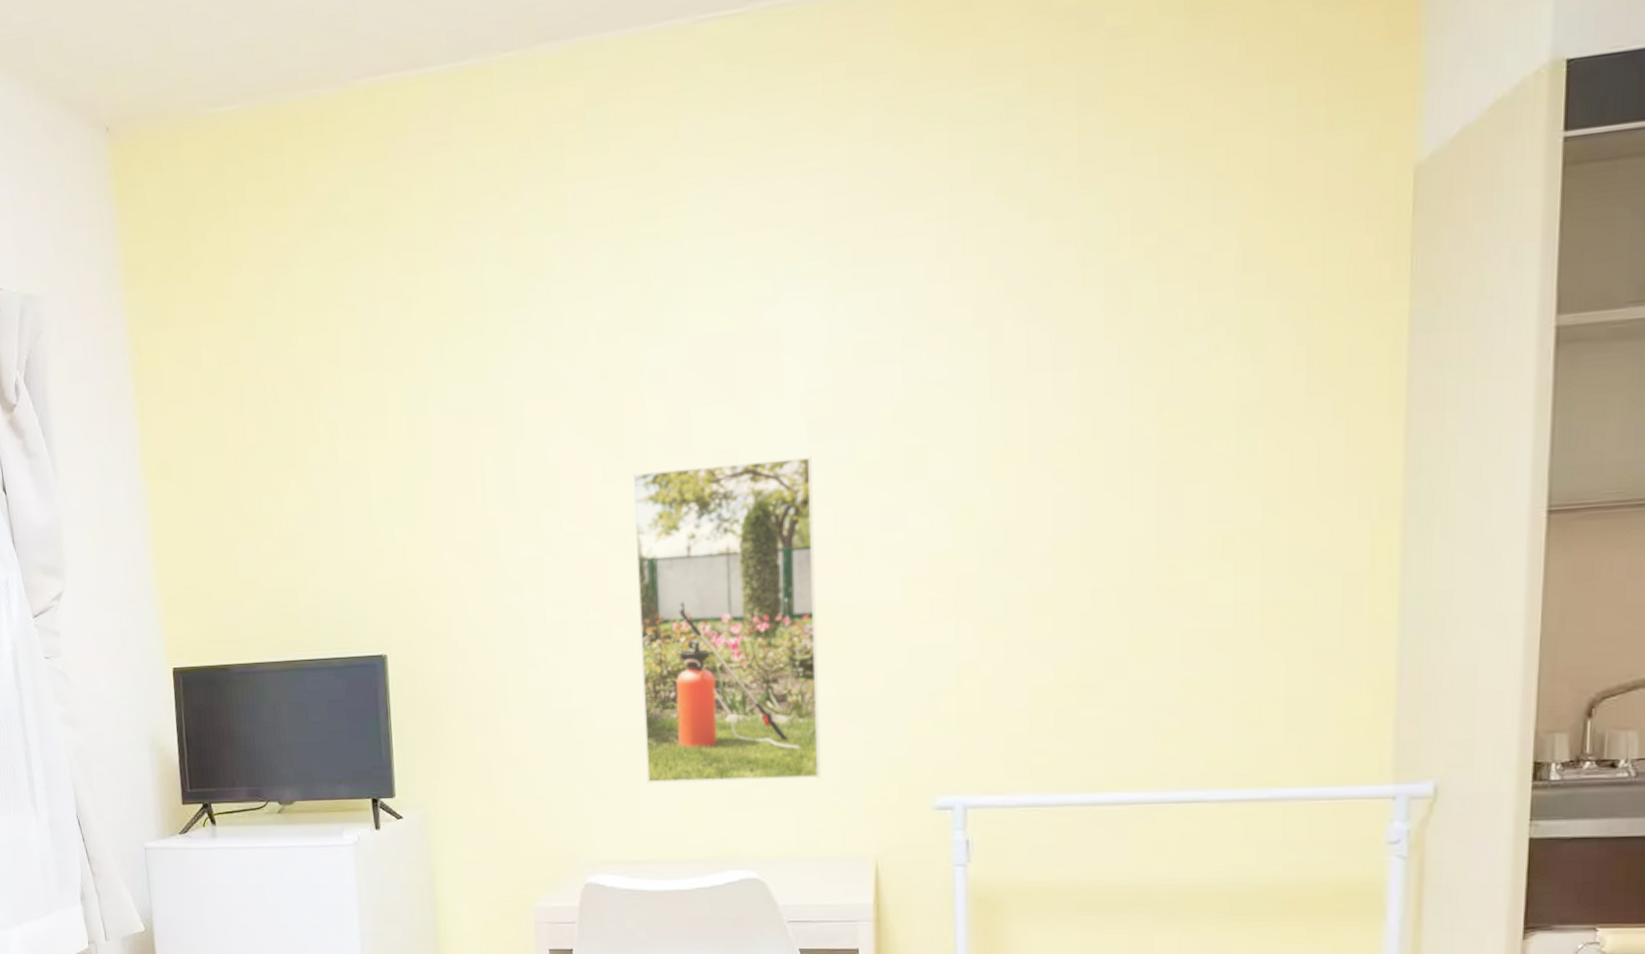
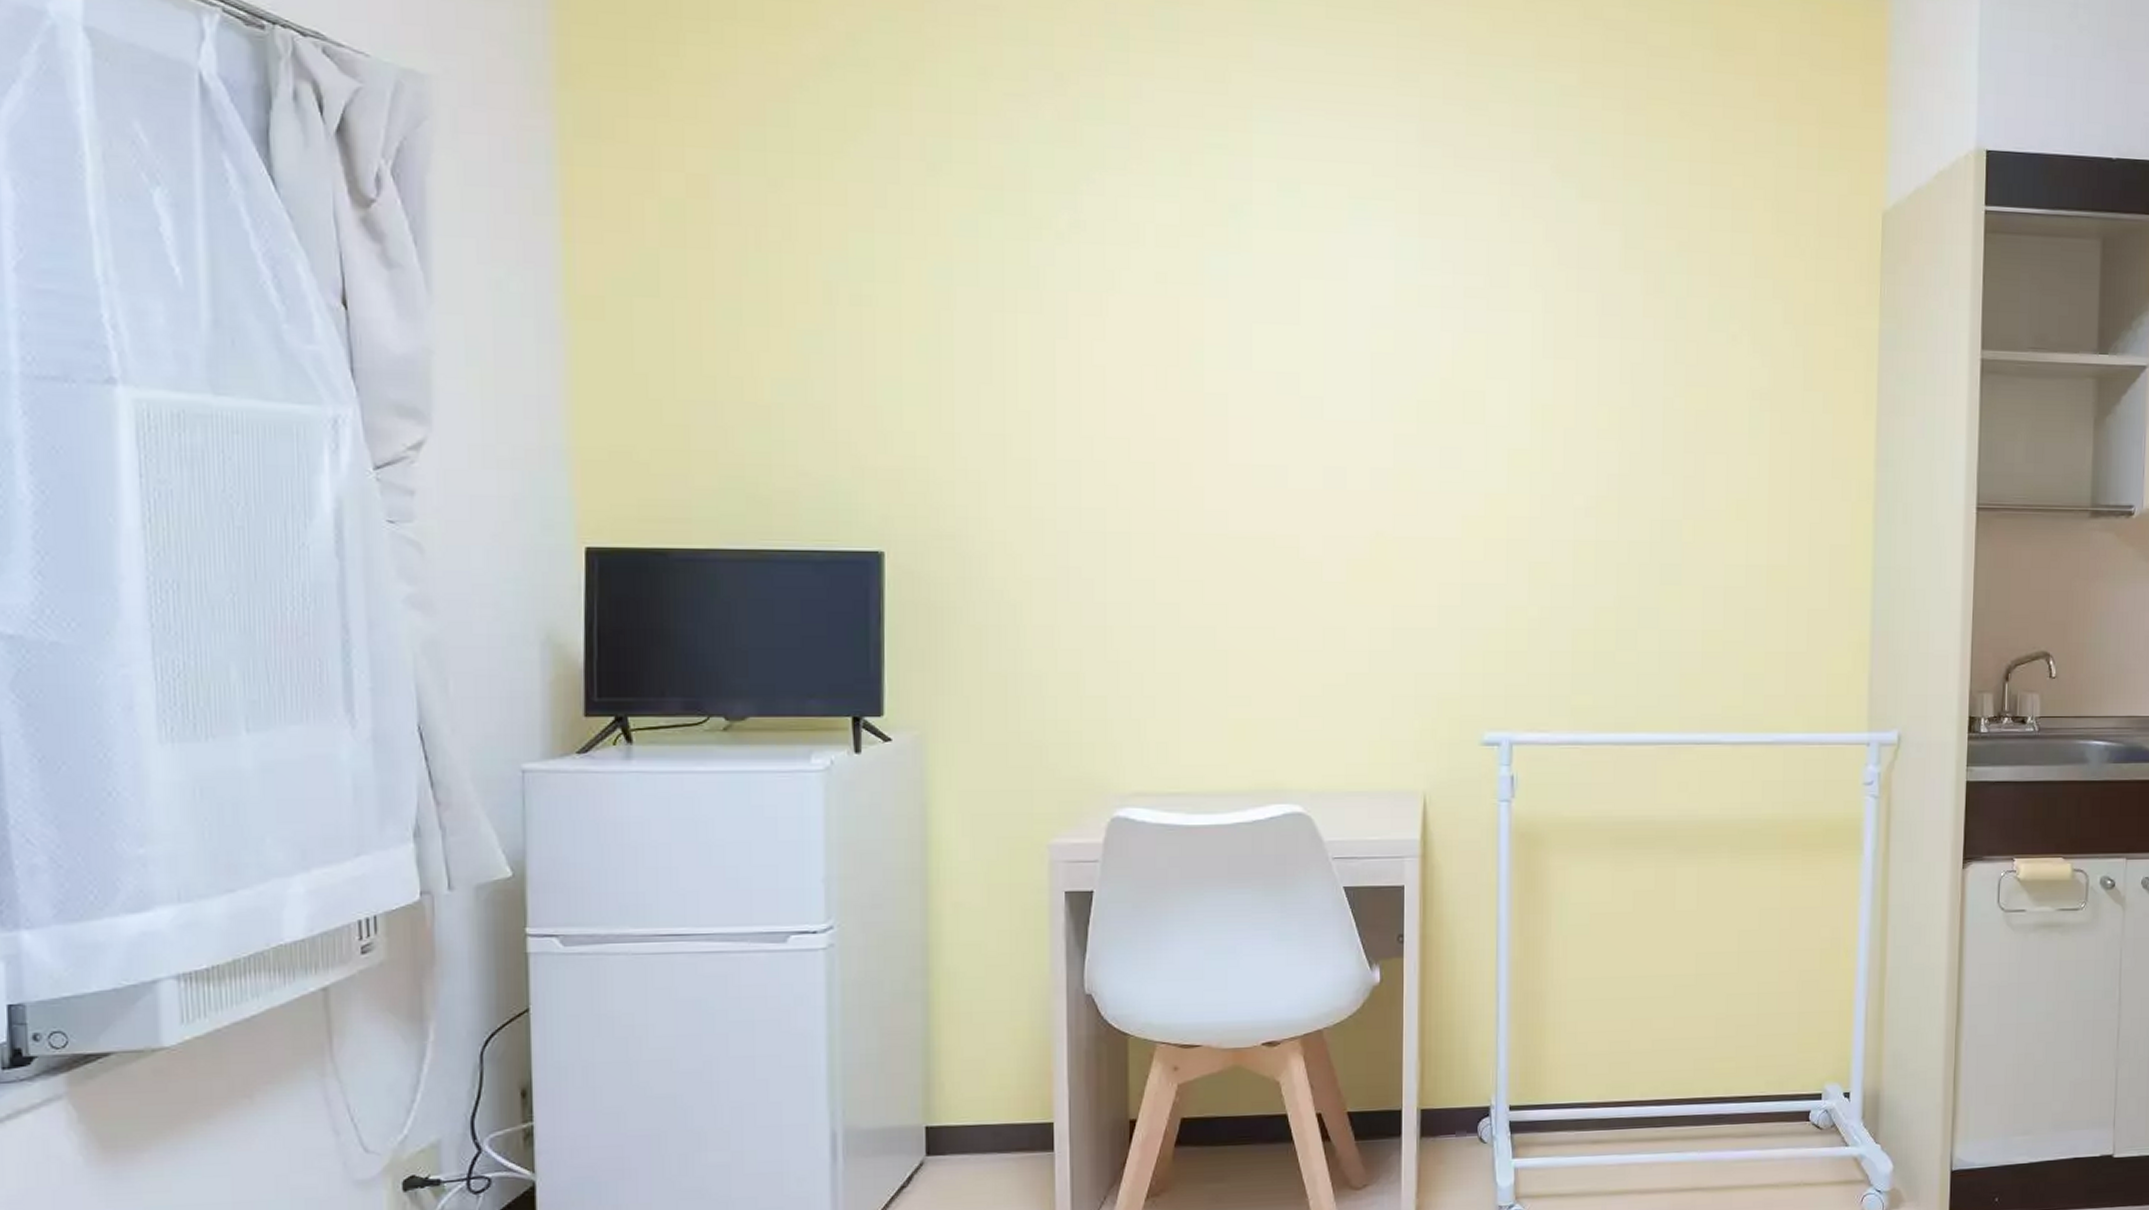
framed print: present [631,456,821,784] -> none [1186,382,1375,711]

